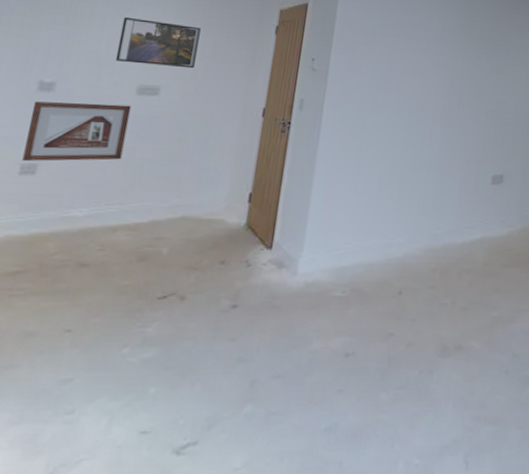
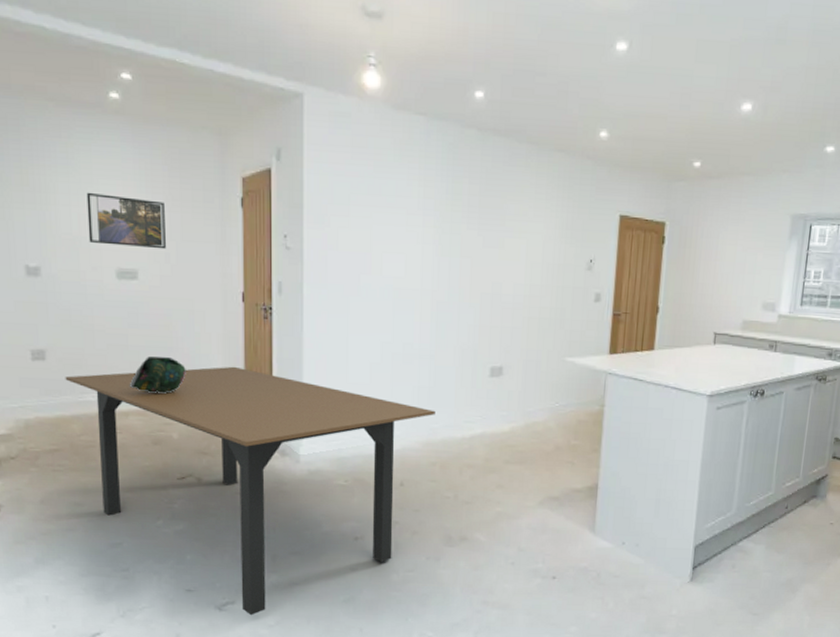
picture frame: present [22,101,132,162] -> none [26,287,118,348]
dining table: none [52,178,439,458] -> present [65,366,436,616]
decorative bowl: none [124,169,192,207] -> present [129,356,186,393]

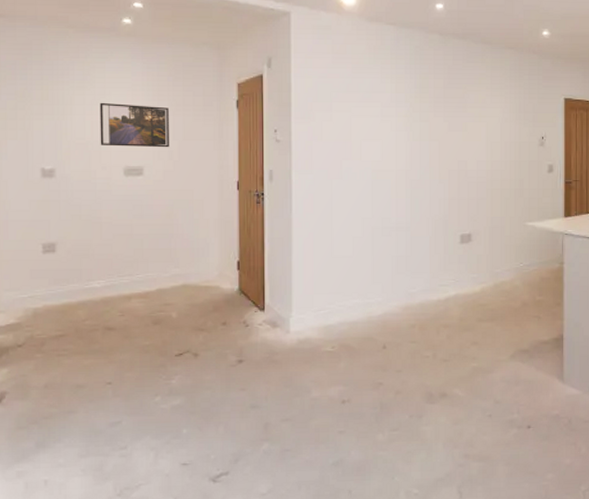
dining table: present [65,366,436,616] -> none [73,247,413,485]
decorative bowl: present [129,356,186,393] -> none [132,243,185,276]

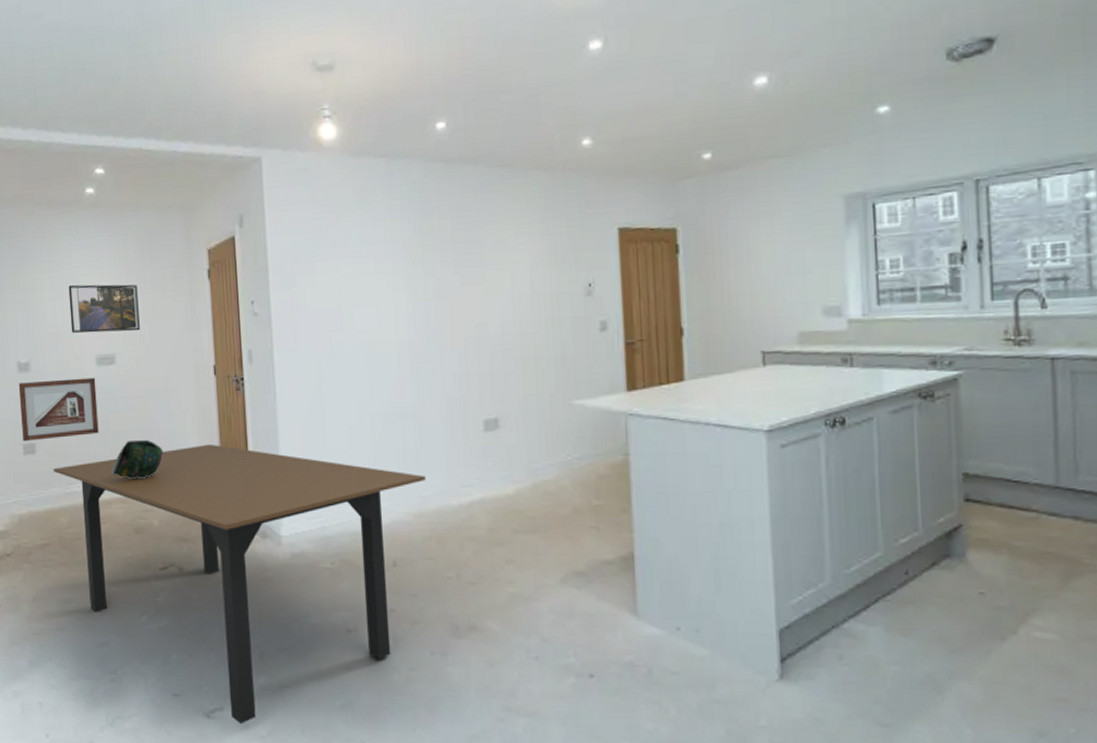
picture frame: none [41,186,123,242] -> present [18,377,99,442]
dining table: none [73,247,413,485] -> present [53,444,426,725]
decorative bowl: none [132,243,185,276] -> present [110,440,164,479]

